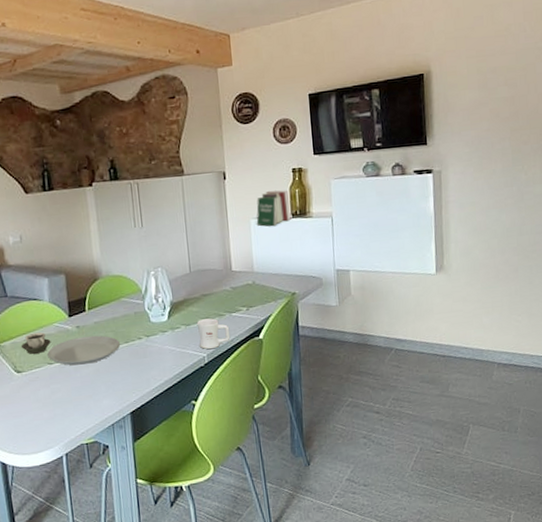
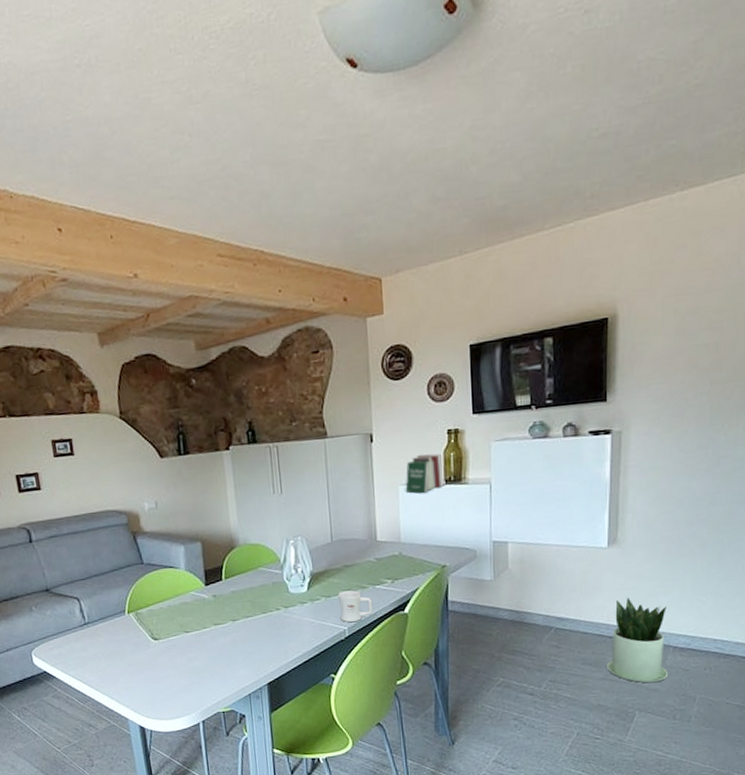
cup: present [20,332,51,354] -> none [157,600,188,622]
plate: present [47,335,120,366] -> none [184,605,257,635]
planter: none [441,318,496,398] -> present [606,597,669,684]

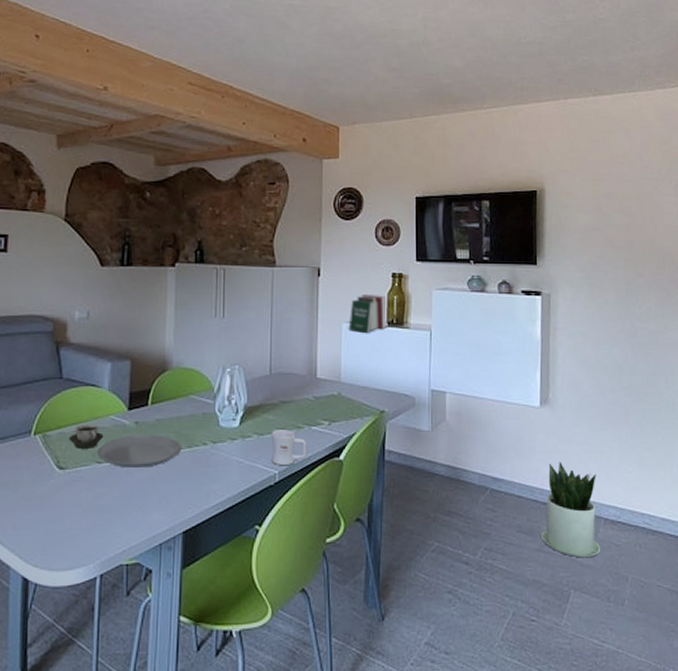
cup: none [157,600,188,622] -> present [68,423,104,449]
plate: none [184,605,257,635] -> present [97,435,181,468]

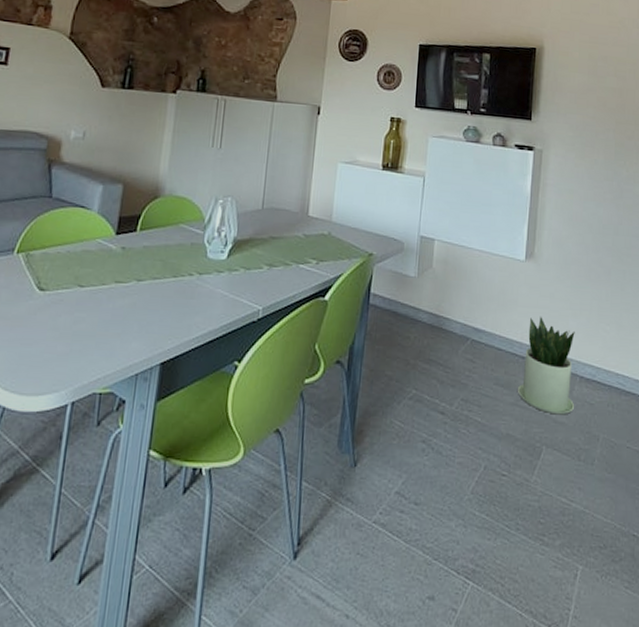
cup: present [68,423,104,449] -> none [52,245,89,271]
plate: present [97,435,181,468] -> none [80,260,167,295]
mug: present [271,430,307,466] -> none [256,265,294,303]
books: present [348,293,387,334] -> none [343,135,383,176]

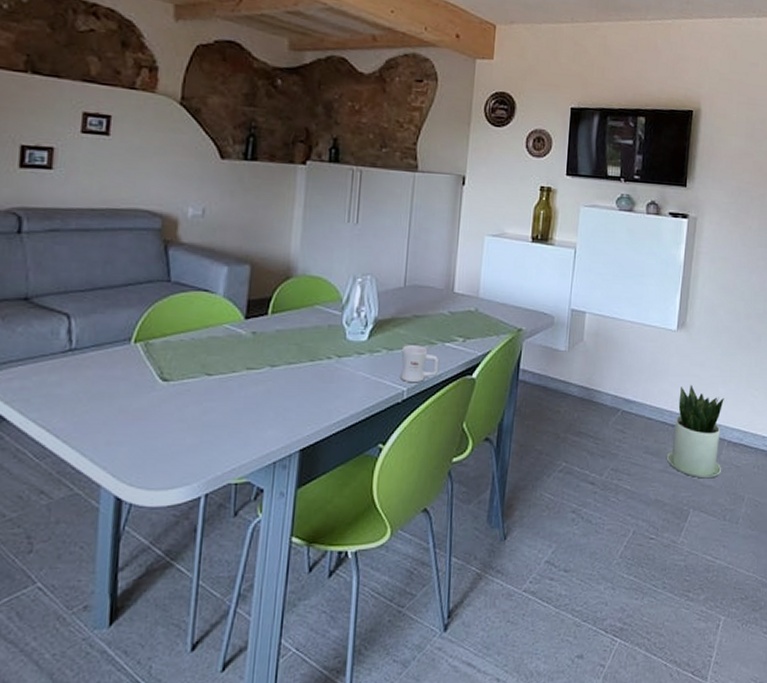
mug: none [256,265,294,303] -> present [400,345,440,383]

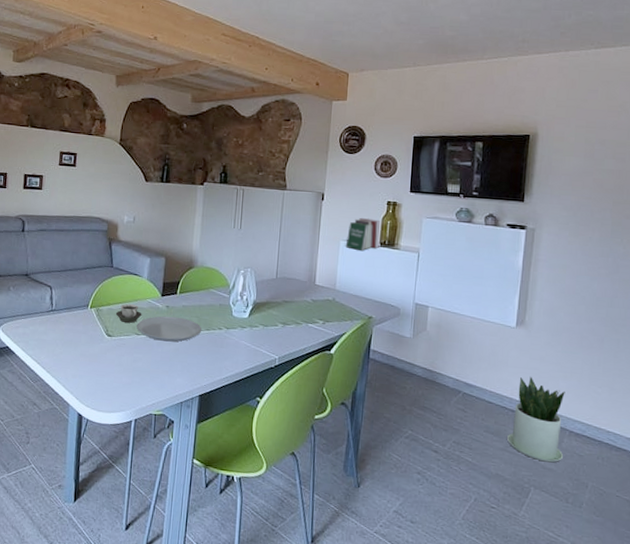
cup: none [174,332,216,359] -> present [115,303,142,323]
plate: none [207,346,303,381] -> present [137,316,202,342]
mug: present [400,345,440,383] -> none [273,323,304,354]
books: none [491,206,532,249] -> present [345,217,380,252]

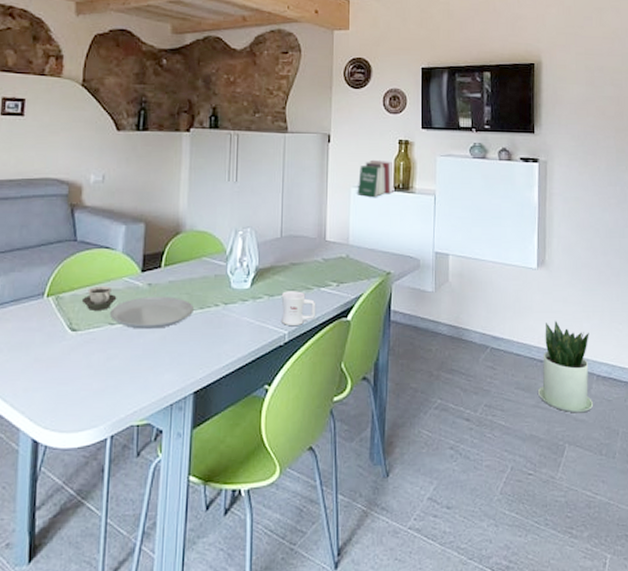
mug: none [273,323,304,354] -> present [281,291,316,327]

